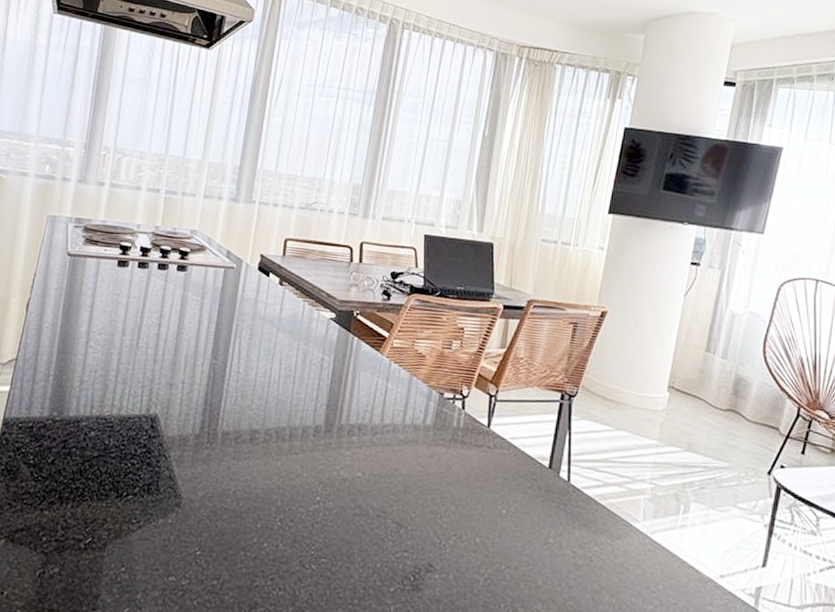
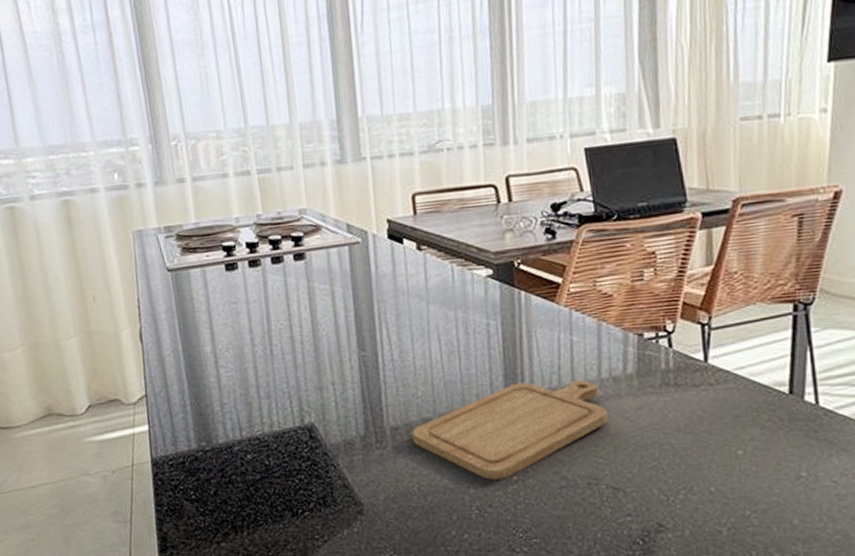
chopping board: none [239,414,404,498] -> present [412,380,608,480]

